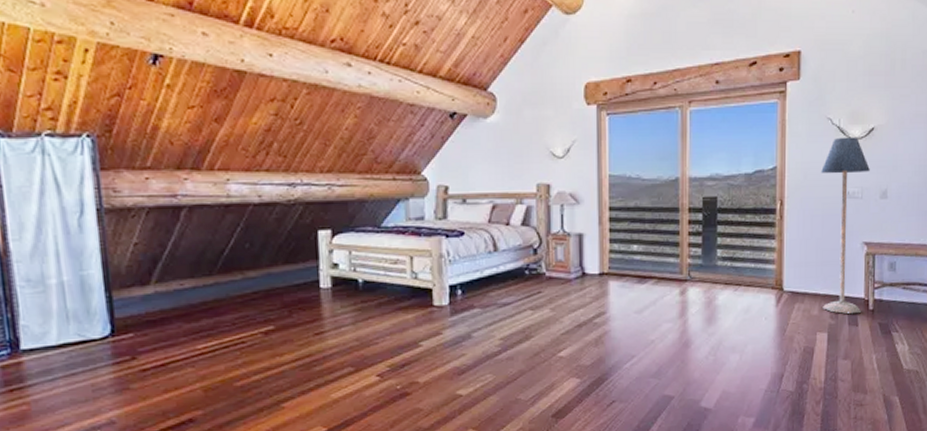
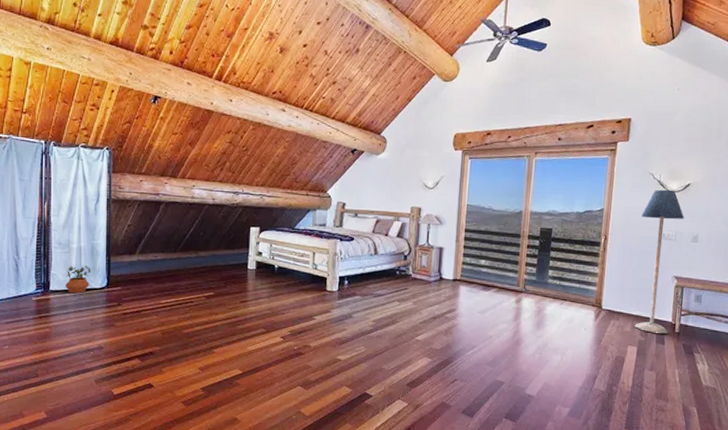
potted plant: none [43,308,84,351] -> present [65,265,91,294]

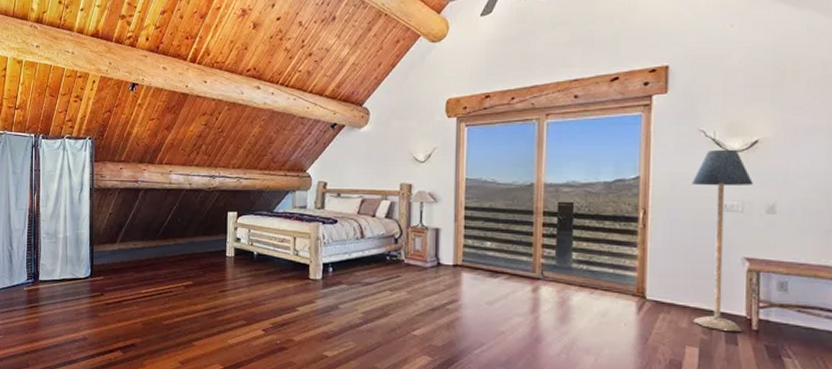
potted plant: present [65,265,91,294] -> none [53,255,76,284]

